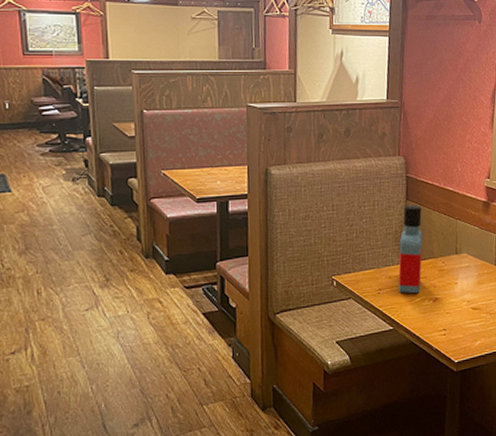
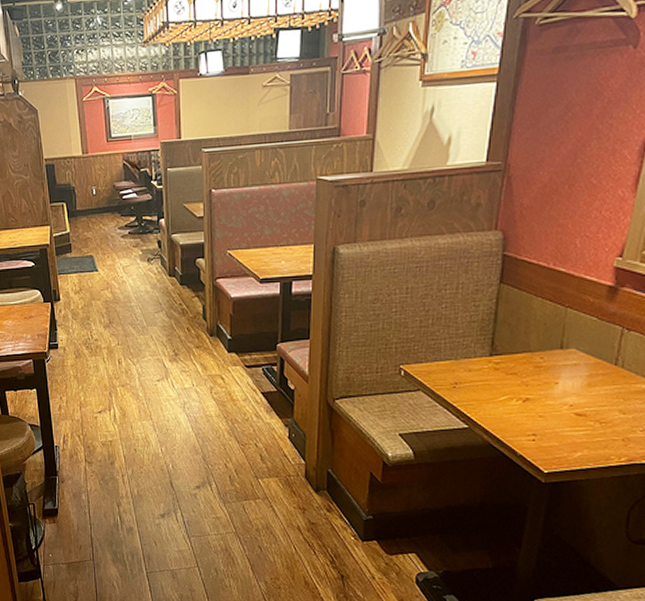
bottle: present [398,205,423,294] -> none [480,289,519,391]

